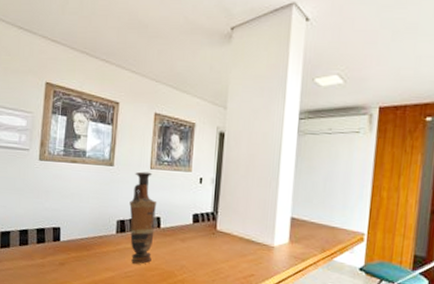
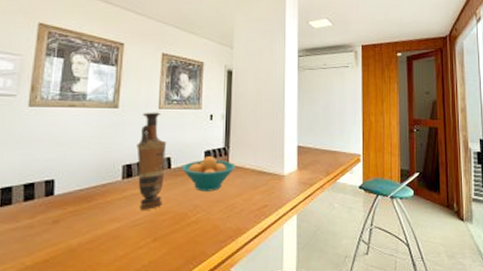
fruit bowl: none [170,220,224,255] -> present [181,157,236,192]

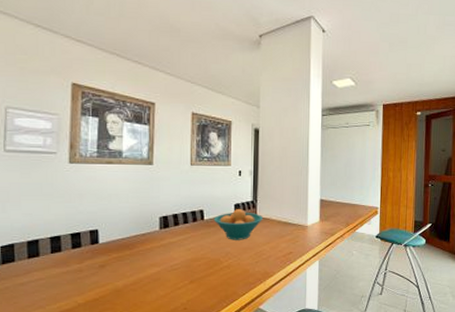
vase: present [137,112,167,210] -> none [172,168,200,256]

